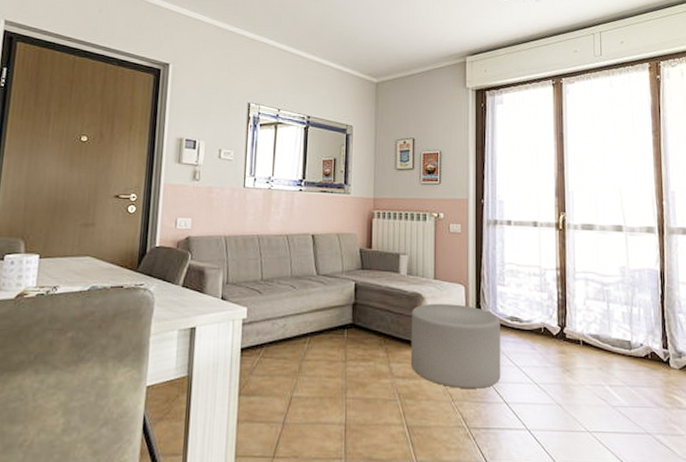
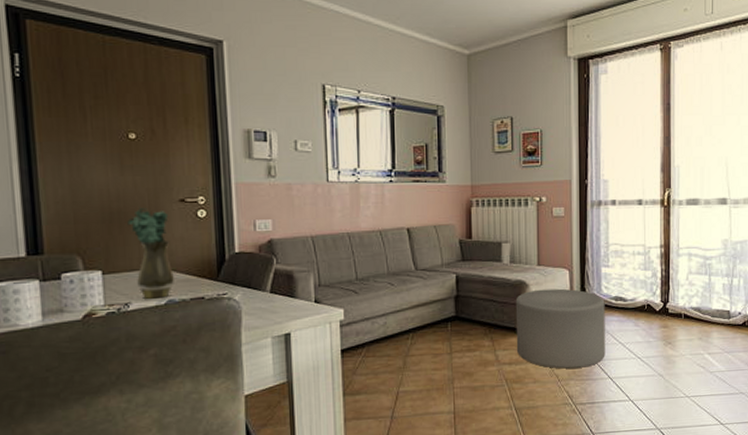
vase: none [67,198,104,285] -> present [127,205,174,300]

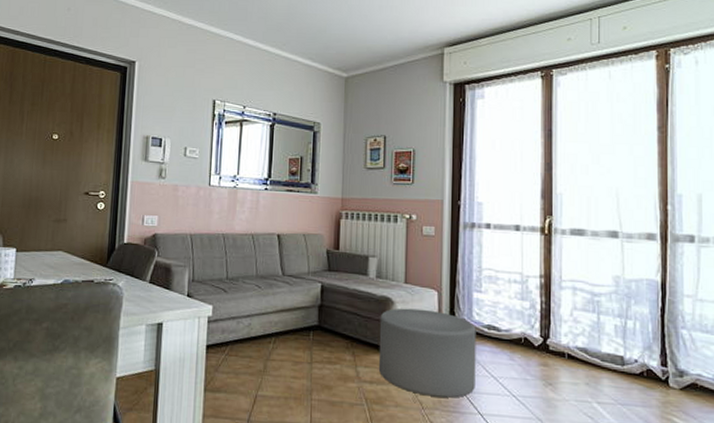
vase: present [127,205,174,300] -> none [41,195,74,279]

